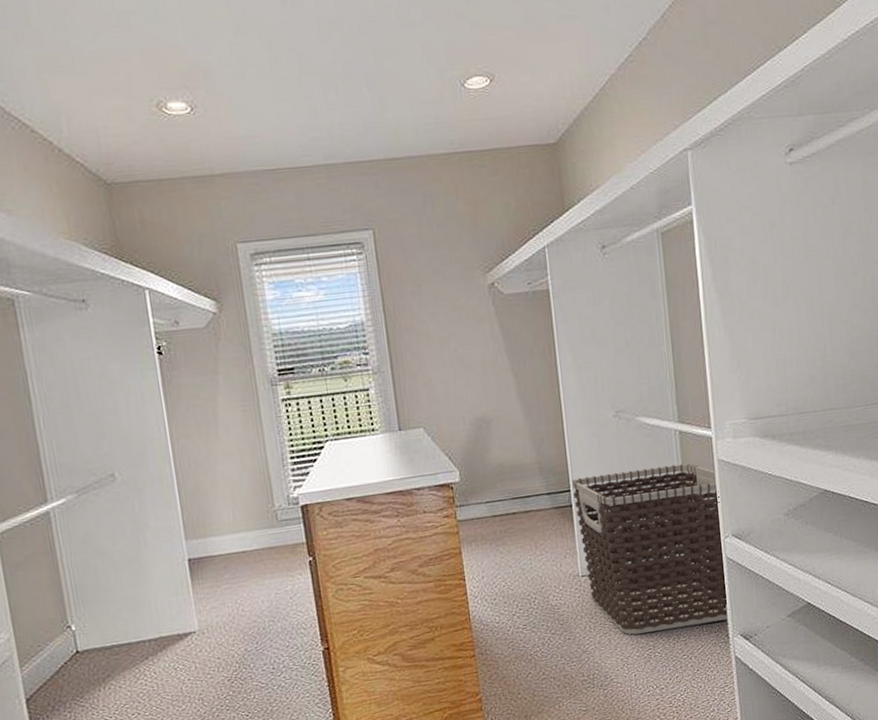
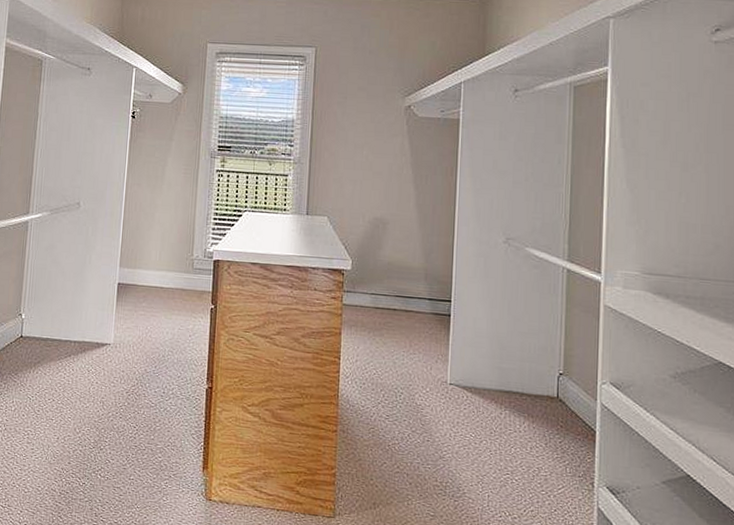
clothes hamper: present [572,464,727,635] -> none [453,291,602,467]

